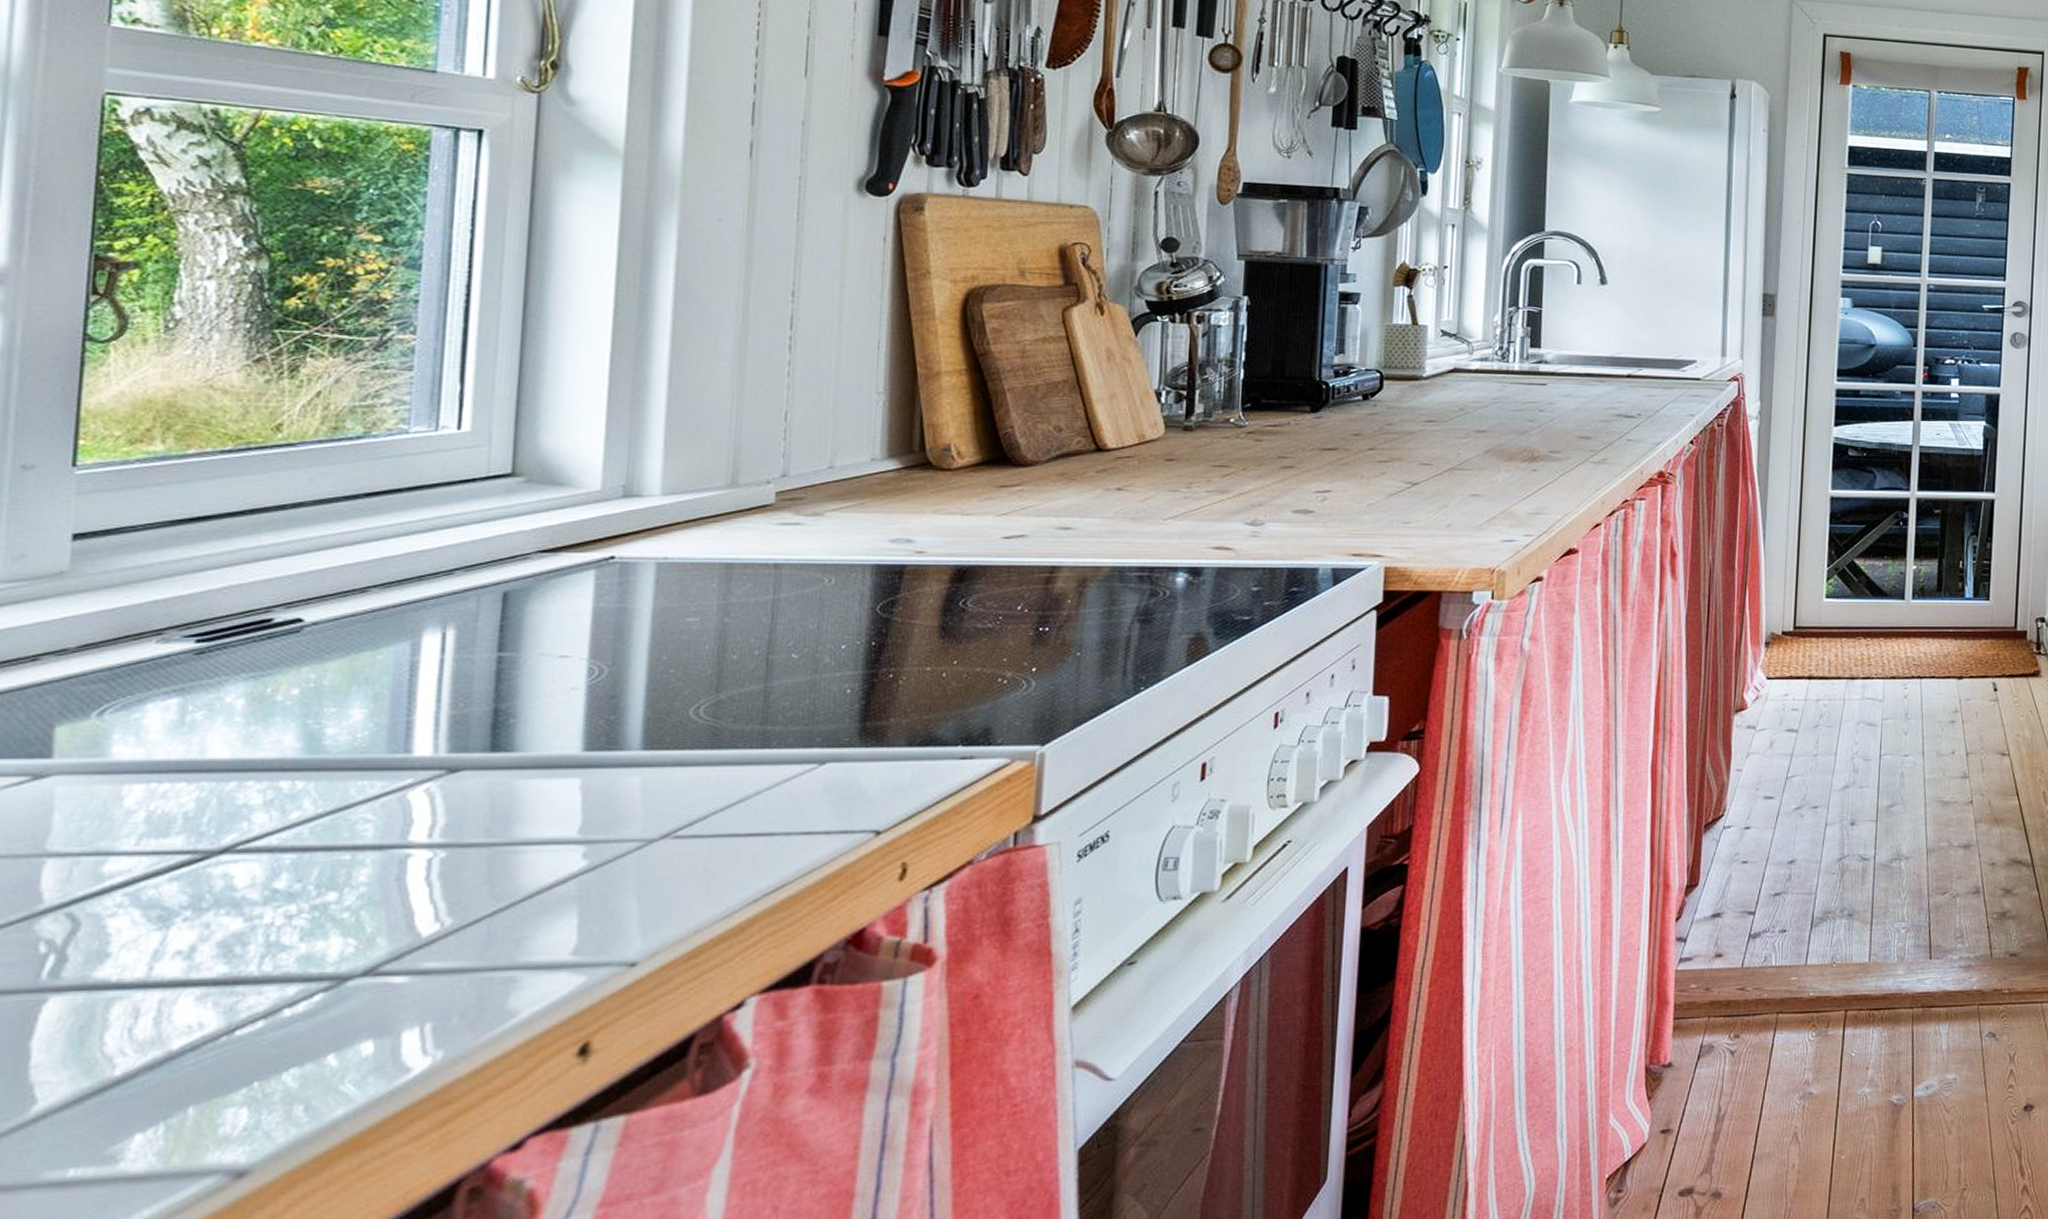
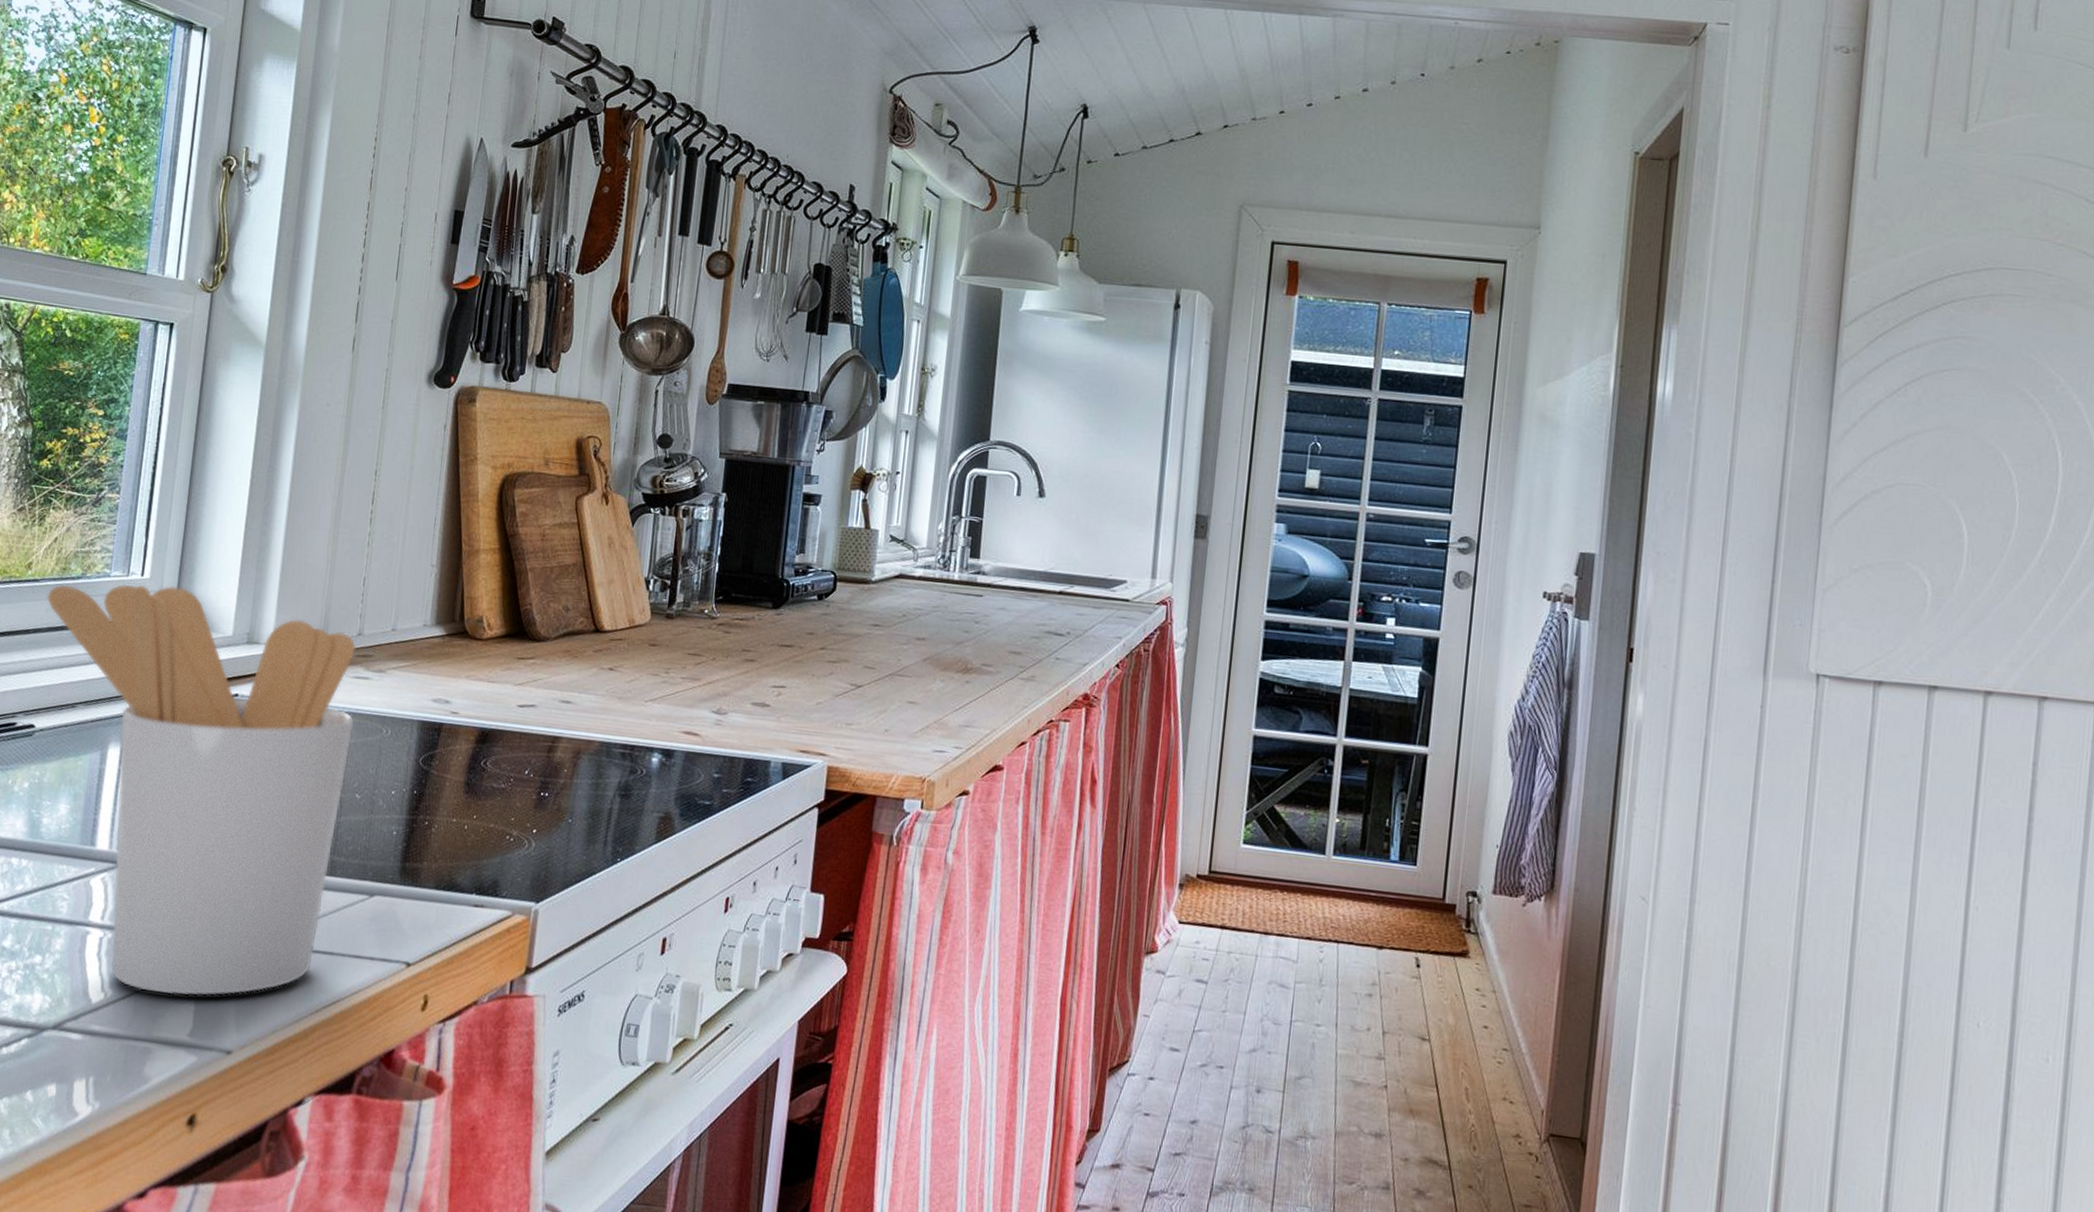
utensil holder: none [309,439,784,912] -> present [46,583,357,996]

